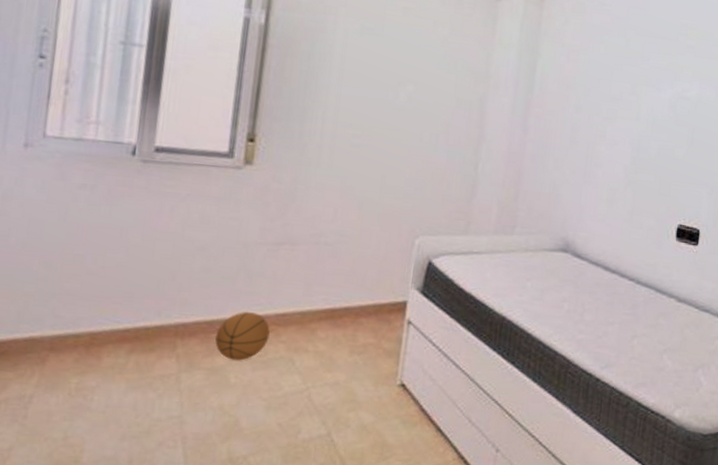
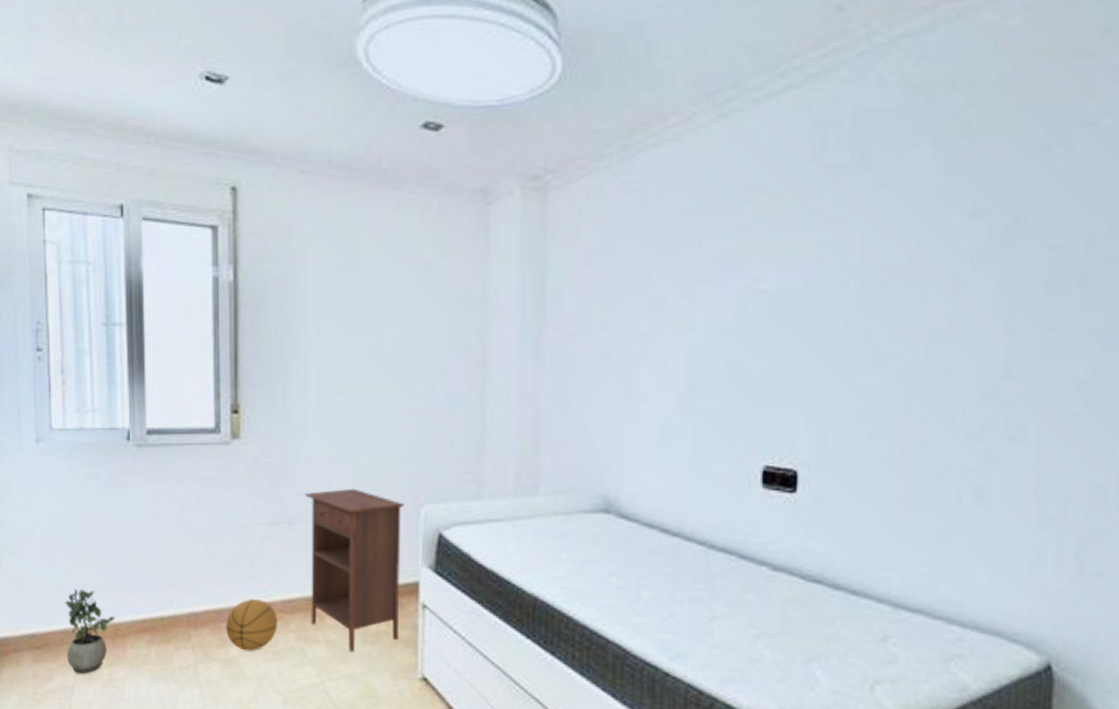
potted plant: none [28,296,93,383] -> present [64,588,115,674]
nightstand: none [302,217,401,361] -> present [304,488,404,652]

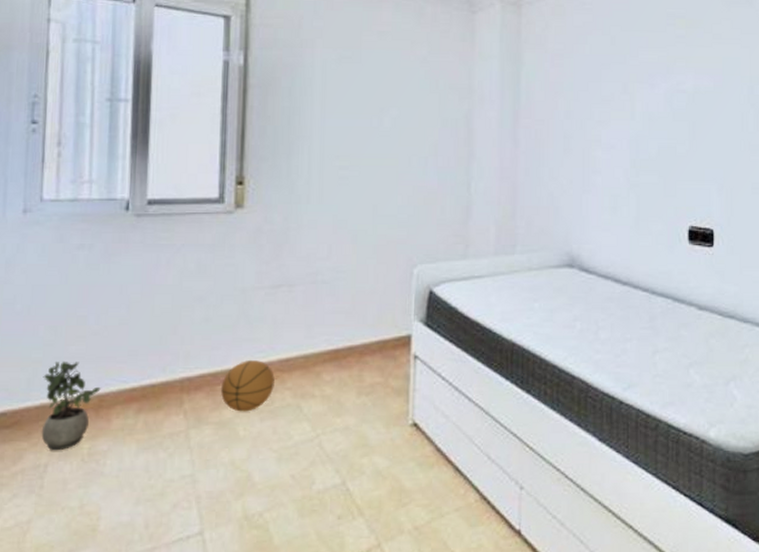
nightstand: present [304,488,404,652] -> none [305,252,399,404]

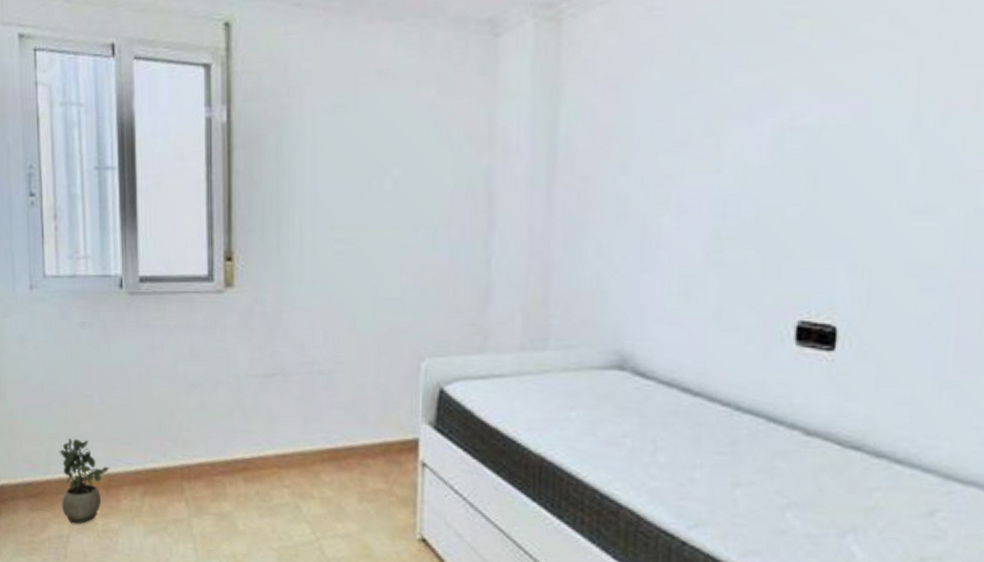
basketball: present [221,360,275,412] -> none [220,452,272,506]

